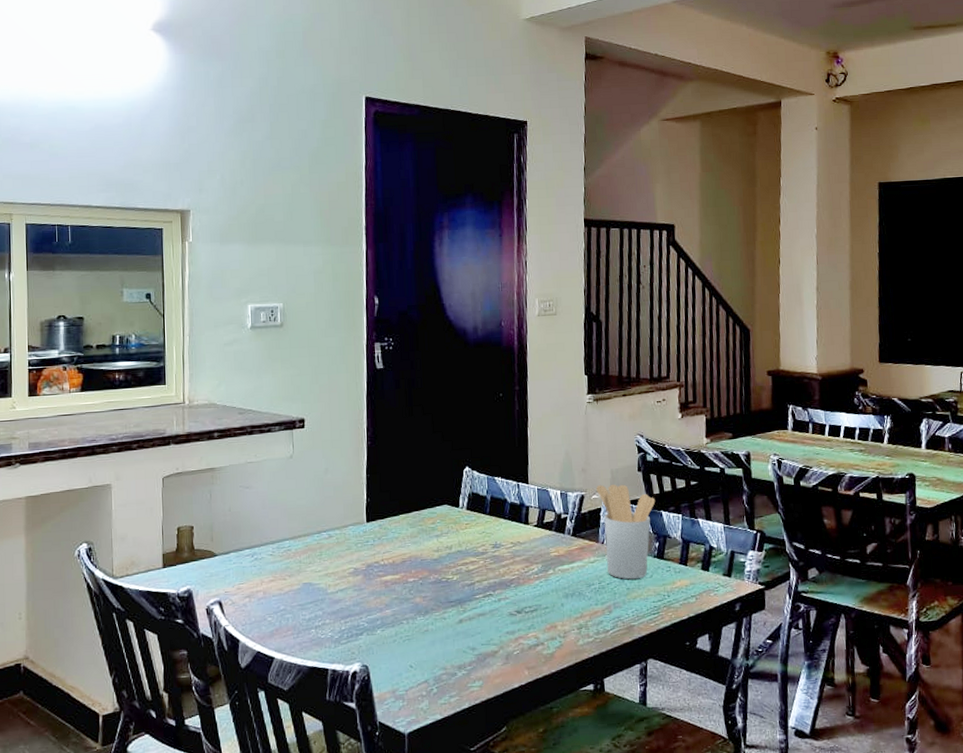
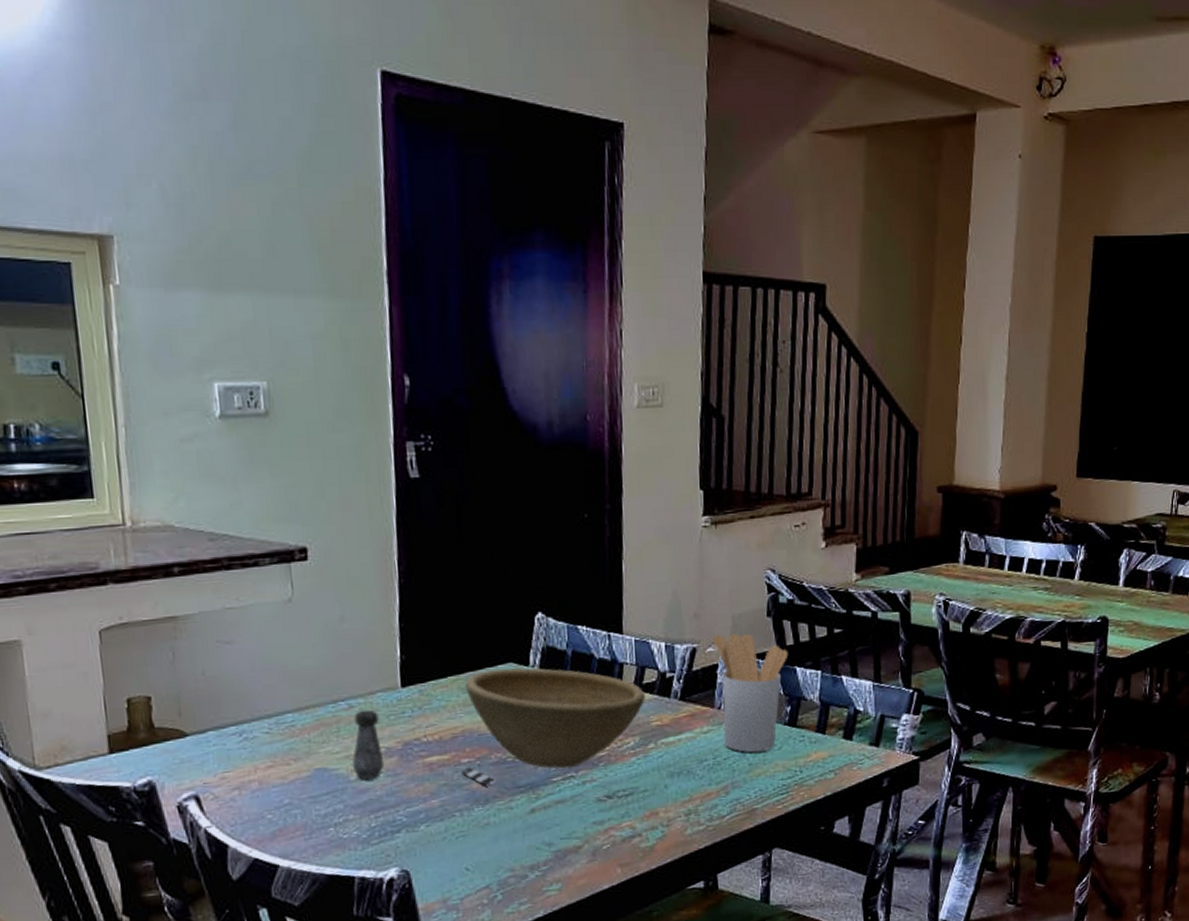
salt shaker: none [329,539,353,592] -> present [351,709,385,780]
bowl: none [408,509,546,600] -> present [461,668,645,785]

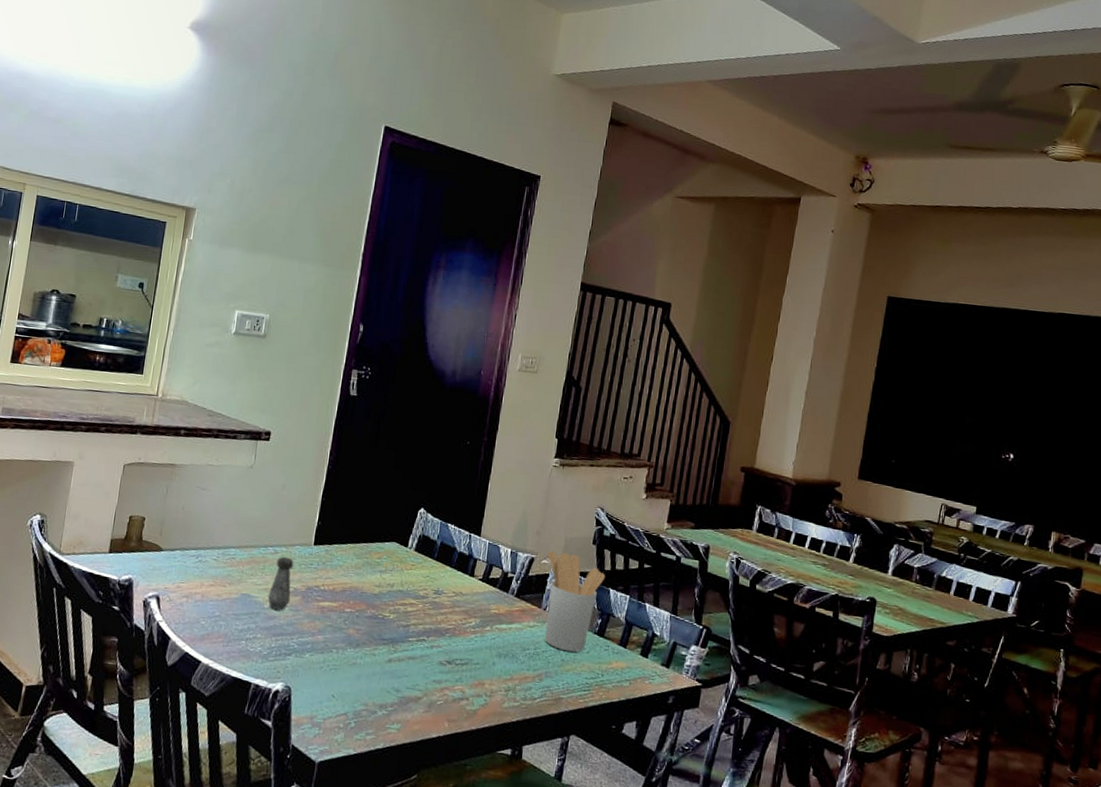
bowl: present [461,668,645,785] -> none [343,544,490,633]

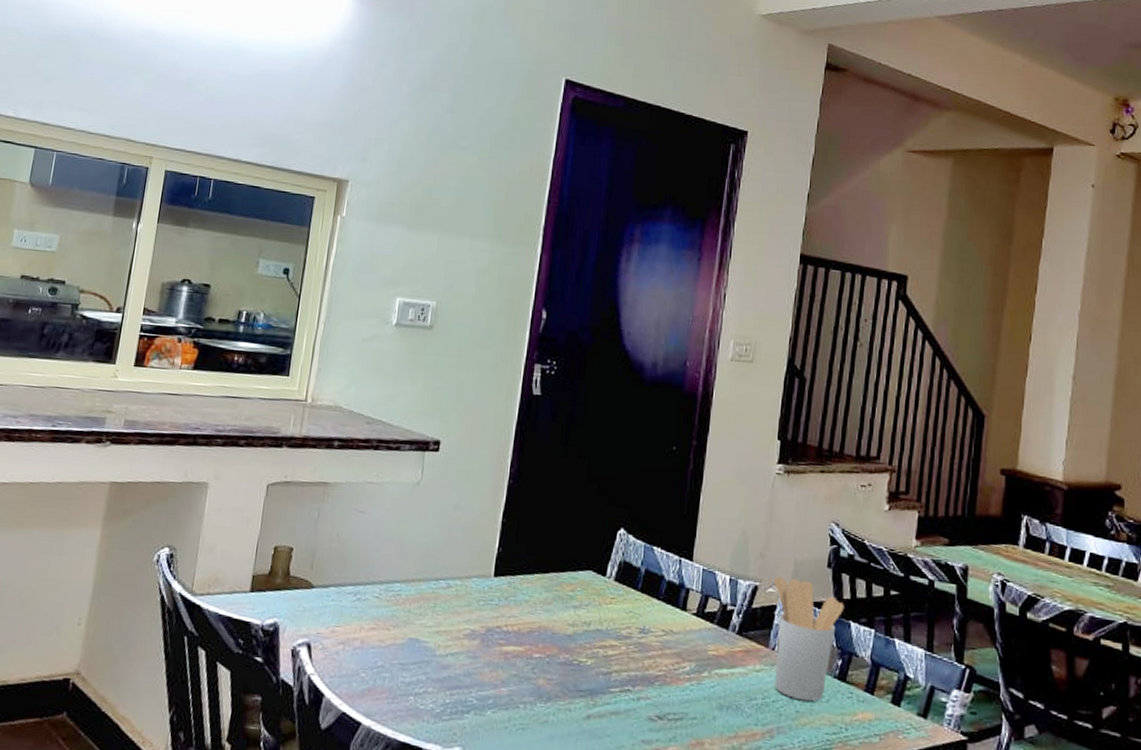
salt shaker: present [267,556,294,610] -> none [440,591,471,657]

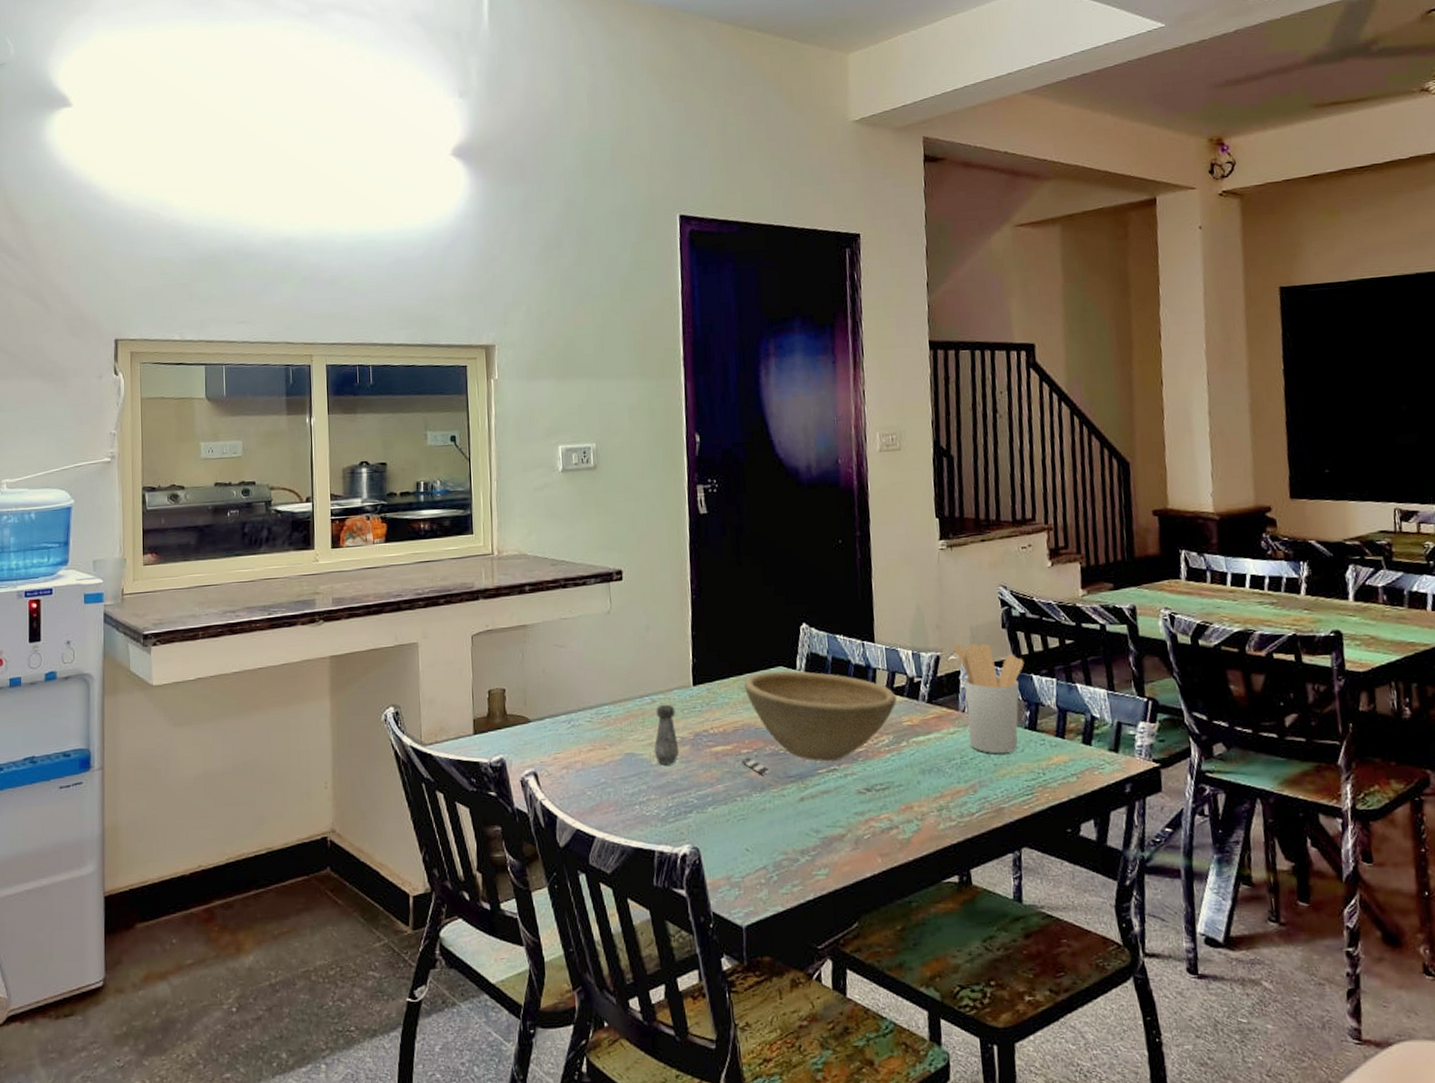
salt shaker: none [440,591,471,657] -> present [653,704,680,764]
bowl: none [531,574,706,683] -> present [741,671,897,774]

